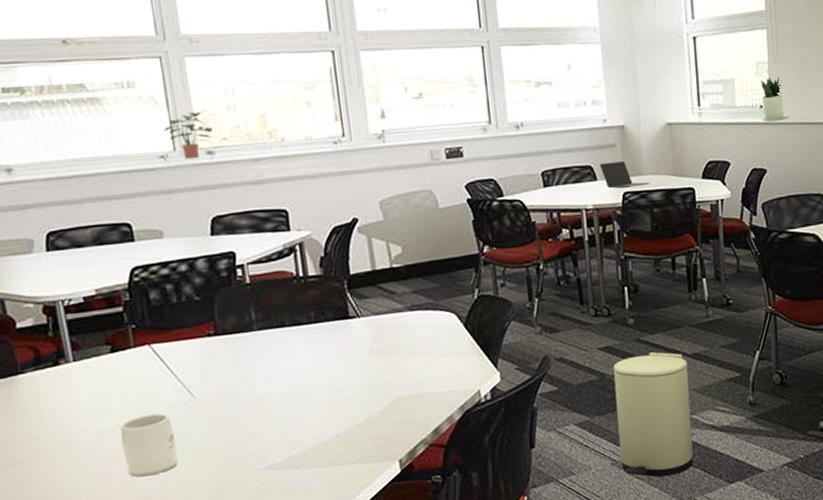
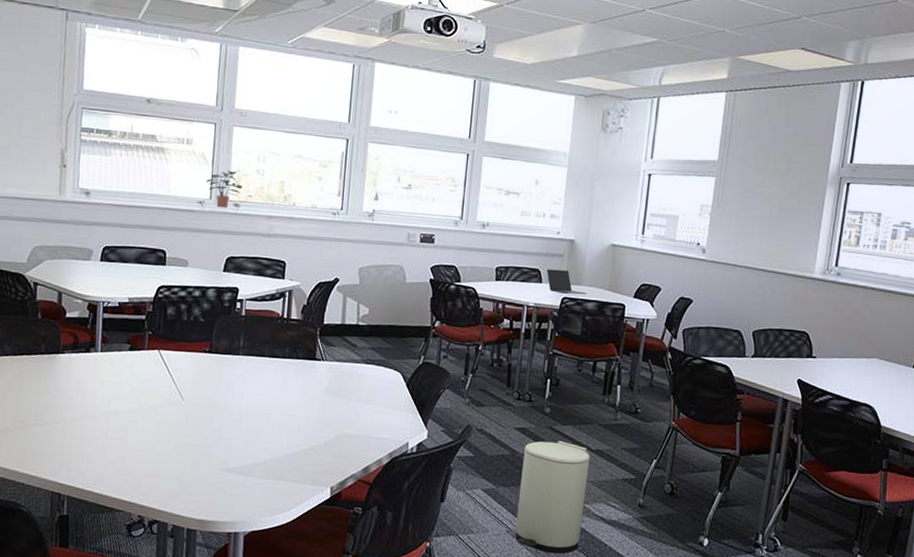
mug: present [120,413,178,477] -> none [121,406,162,456]
planter: present [760,76,791,122] -> none [698,220,724,260]

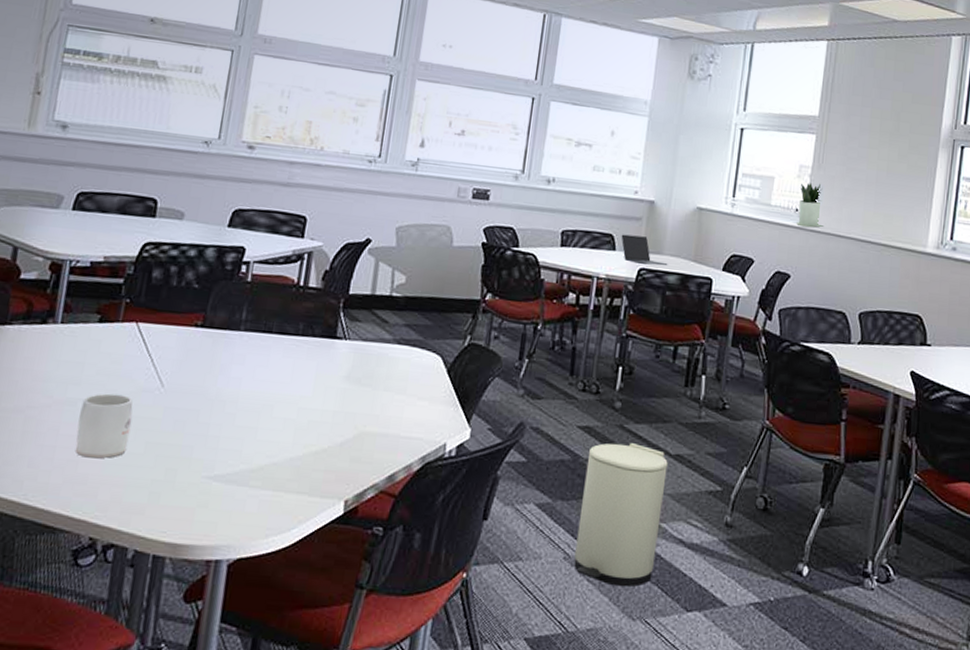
mug: none [121,406,162,456] -> present [75,393,133,459]
potted plant: present [206,170,243,209] -> none [215,105,260,151]
planter: none [698,220,724,260] -> present [796,183,826,229]

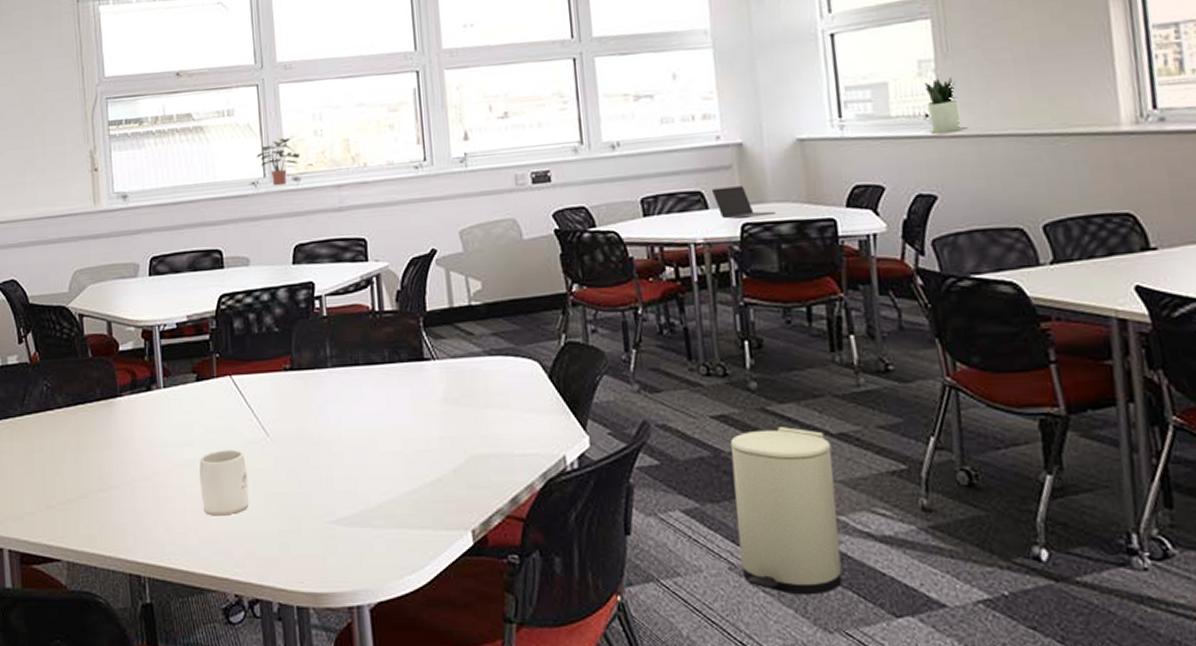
potted plant: none [215,105,260,151] -> present [257,137,300,186]

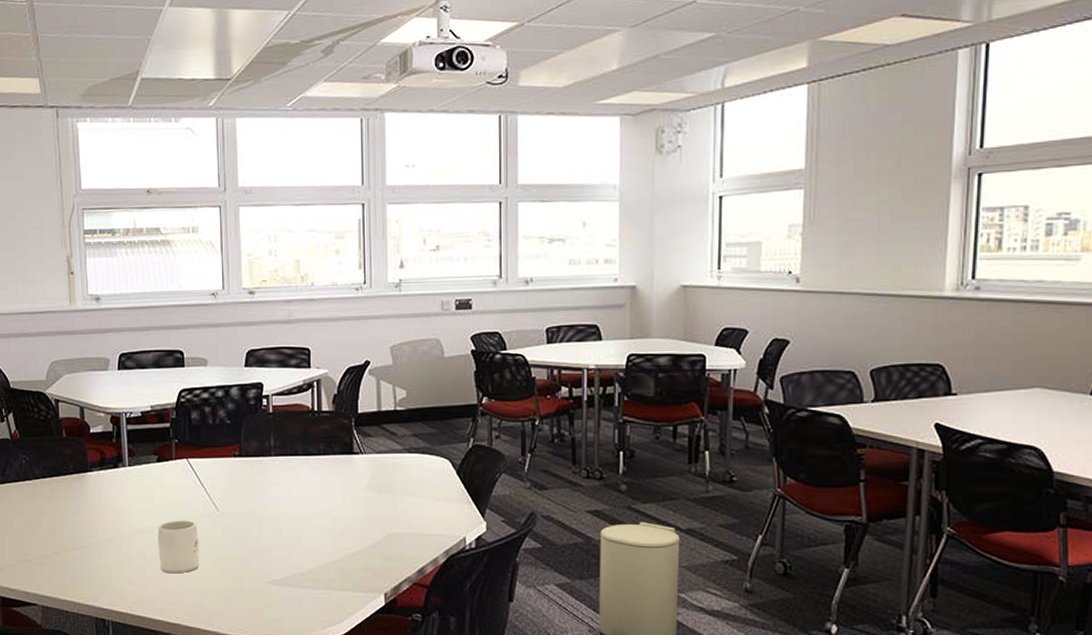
potted plant: present [257,137,300,186] -> none [217,255,256,298]
laptop: present [711,186,776,219] -> none [606,323,657,350]
planter: present [924,76,971,135] -> none [791,240,824,289]

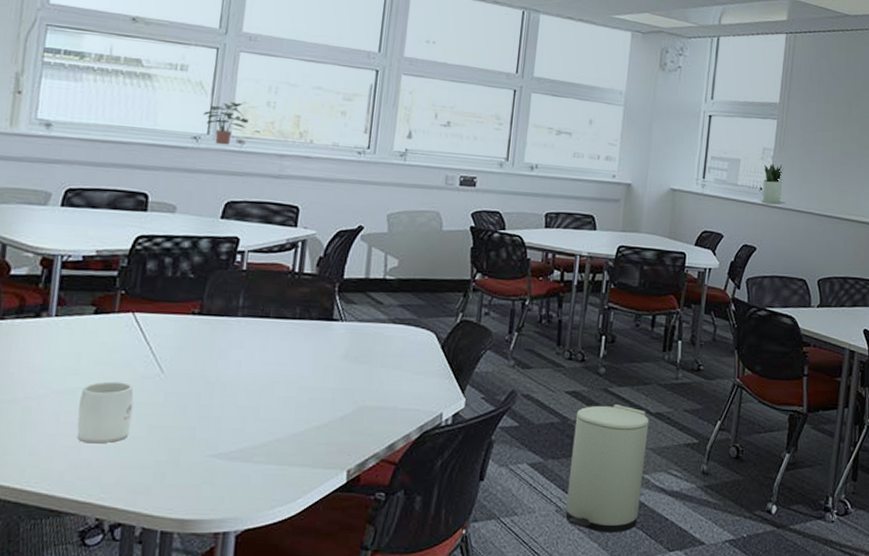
potted plant: none [217,255,256,298] -> present [203,101,249,145]
planter: none [791,240,824,289] -> present [761,164,788,205]

